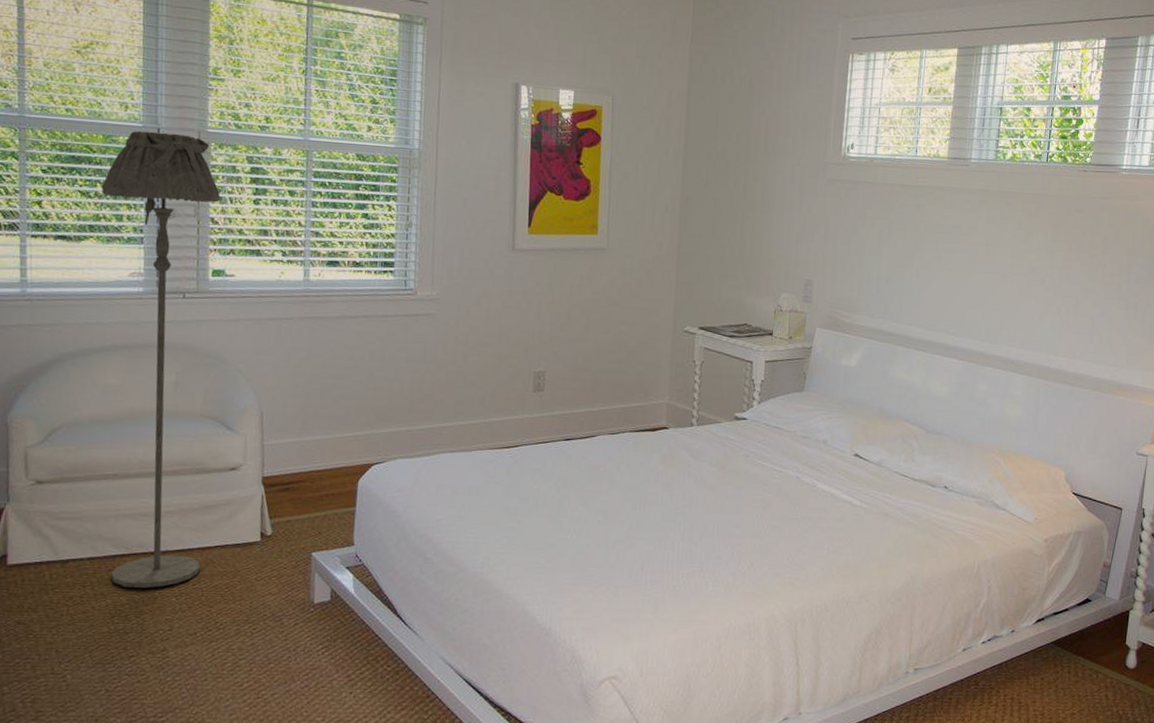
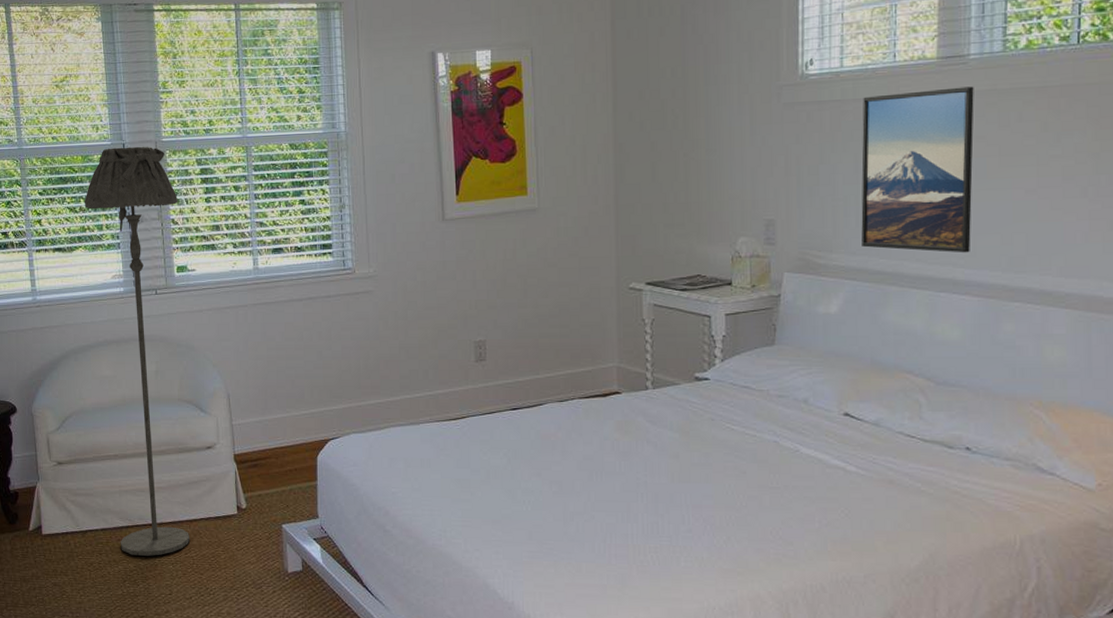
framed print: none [879,182,972,324] -> present [861,86,974,253]

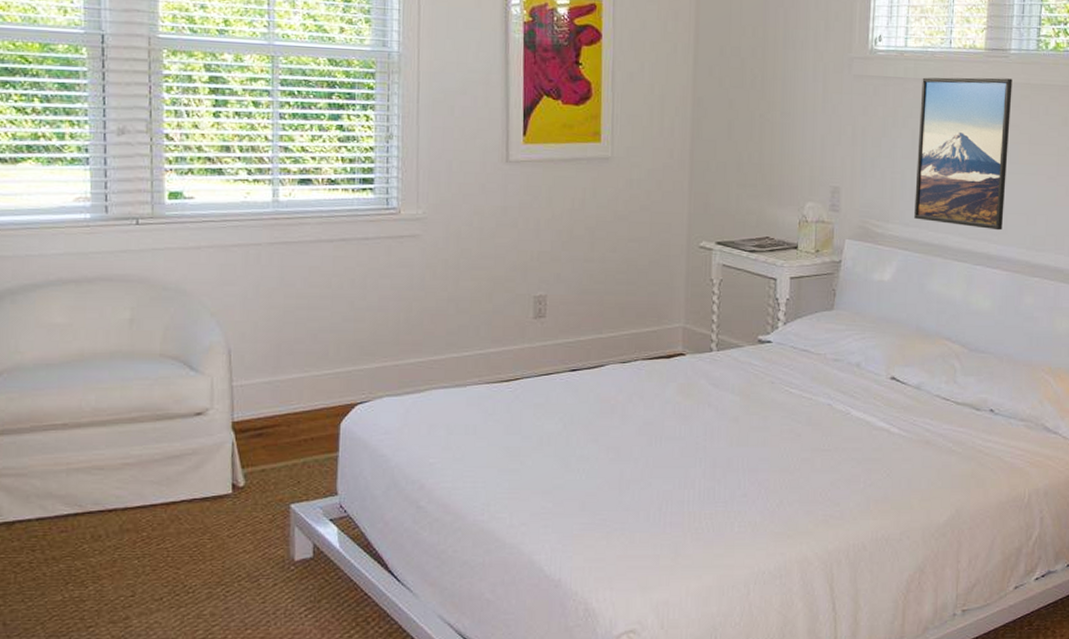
floor lamp: present [85,146,190,556] -> none [40,37,176,550]

